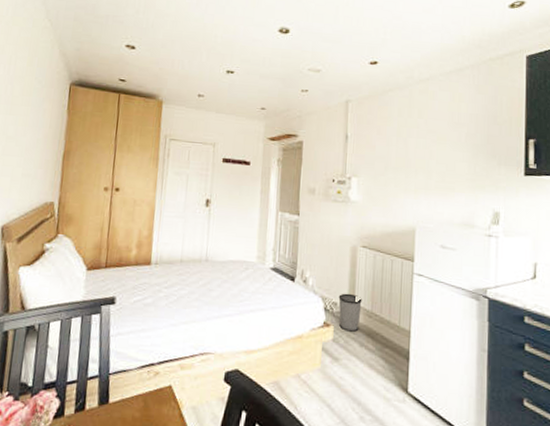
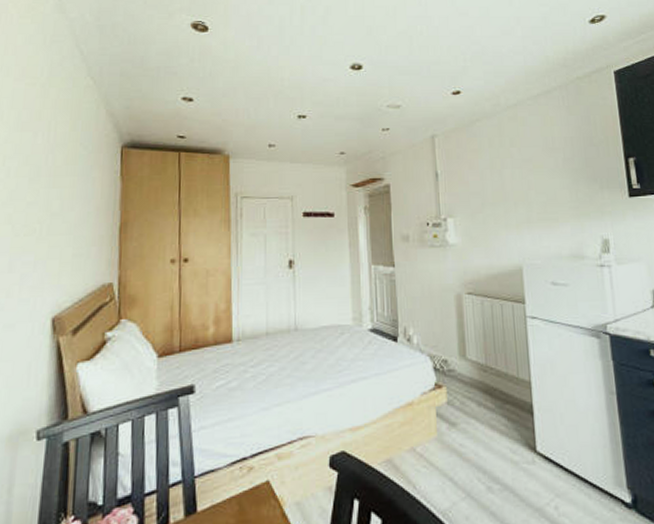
wastebasket: present [338,293,362,332] -> none [448,347,475,391]

